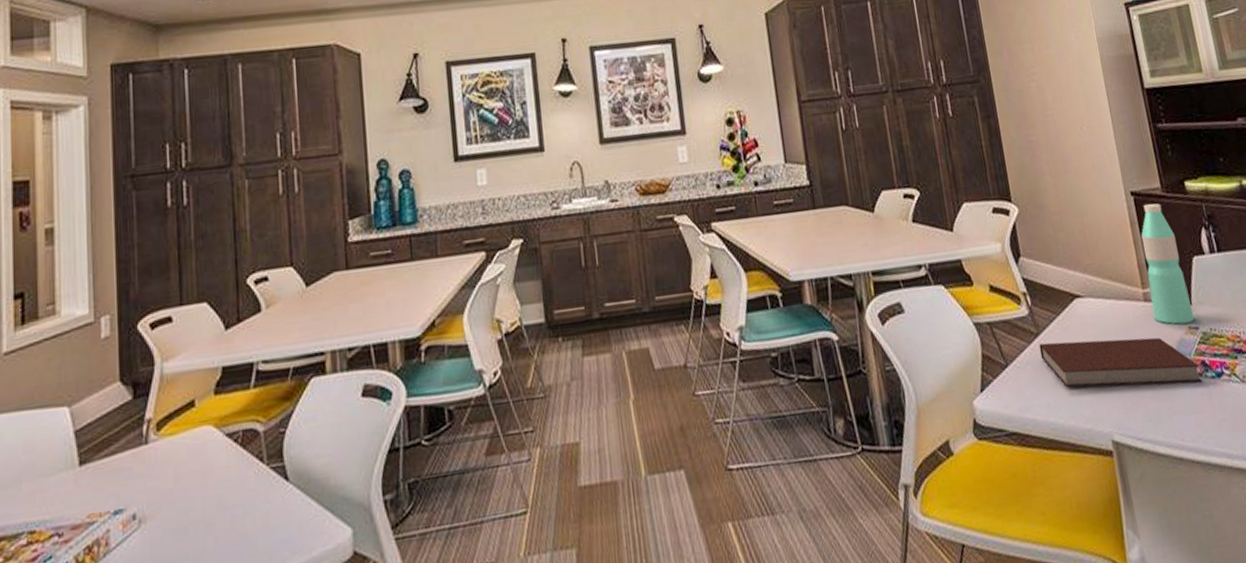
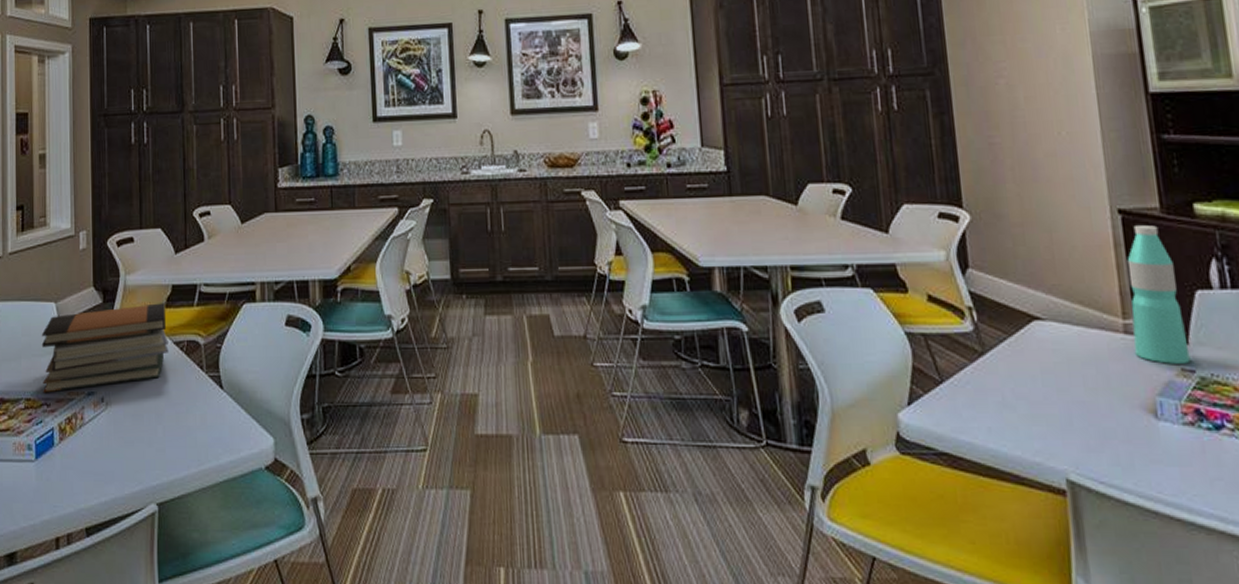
book stack: none [49,389,219,521] -> present [41,303,169,393]
notebook: present [1038,337,1203,388] -> none [983,364,1194,432]

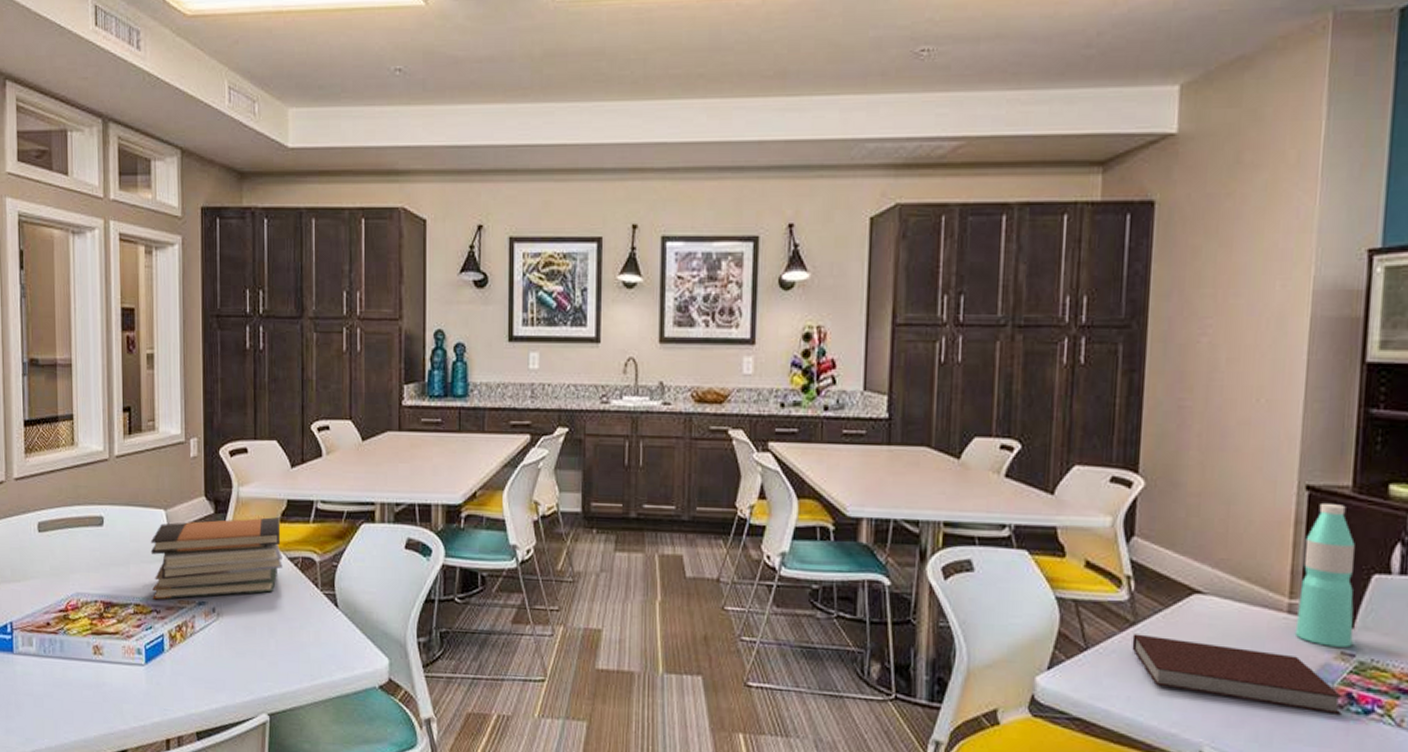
notebook: none [983,364,1194,432] -> present [1132,634,1343,715]

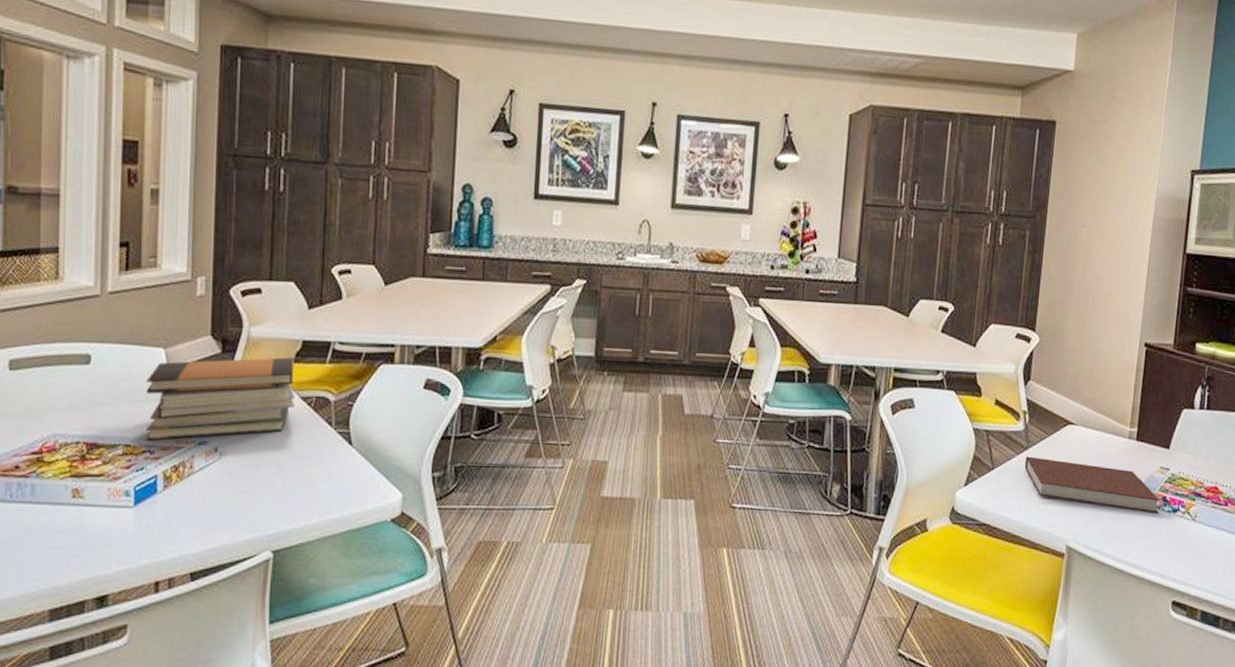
water bottle: present [1294,502,1355,648] -> none [1132,356,1173,464]

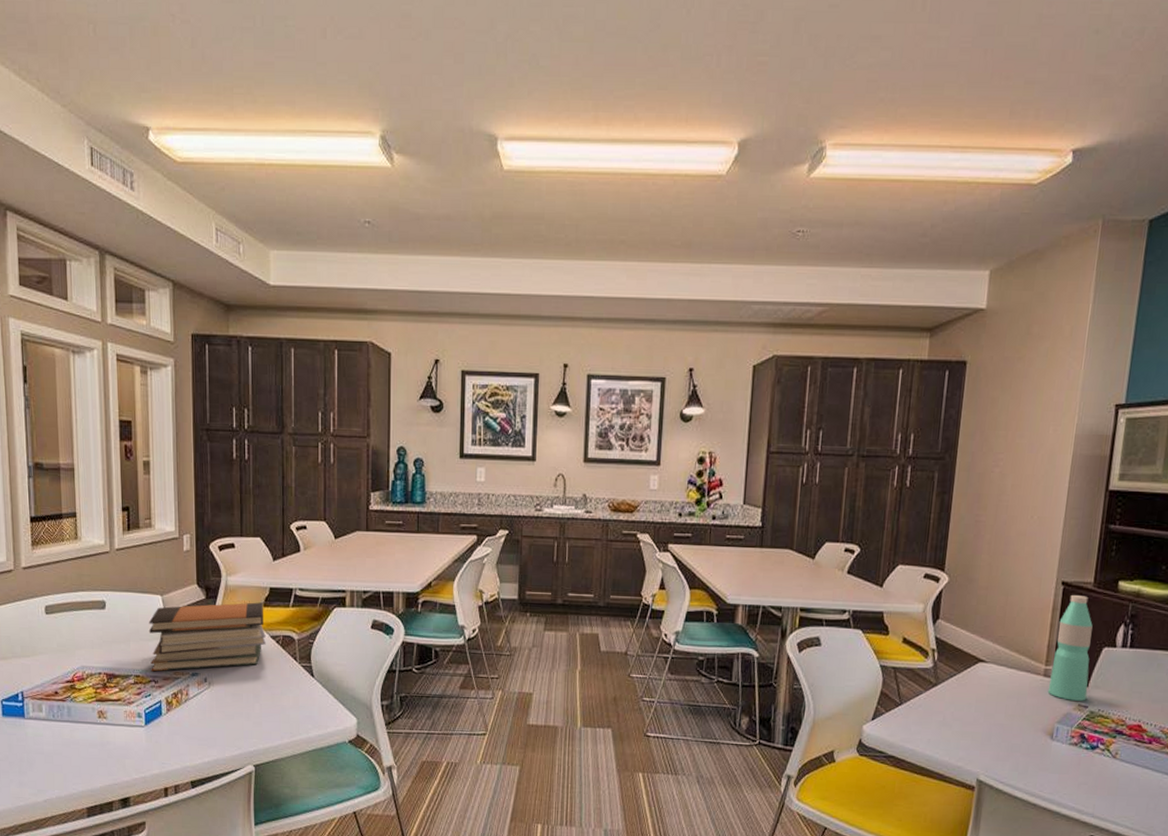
notebook: present [1024,456,1160,513] -> none [933,692,1078,750]
water bottle: none [1132,356,1173,464] -> present [1047,594,1093,701]

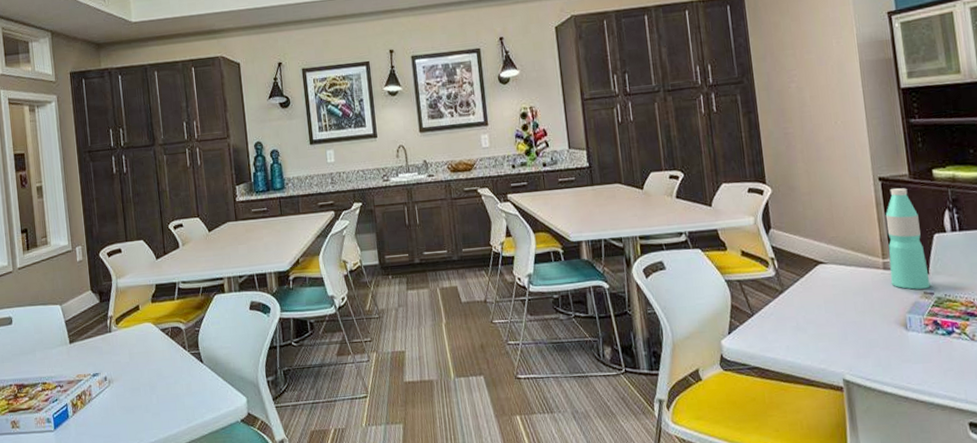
book stack: present [148,602,266,672] -> none [51,299,157,377]

